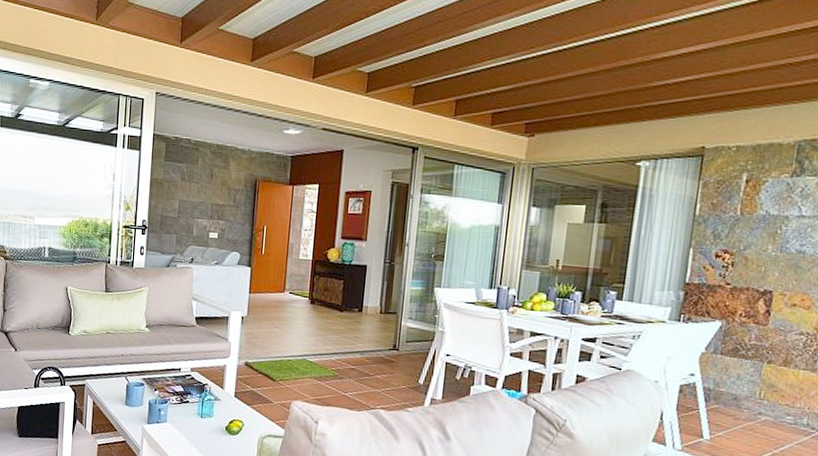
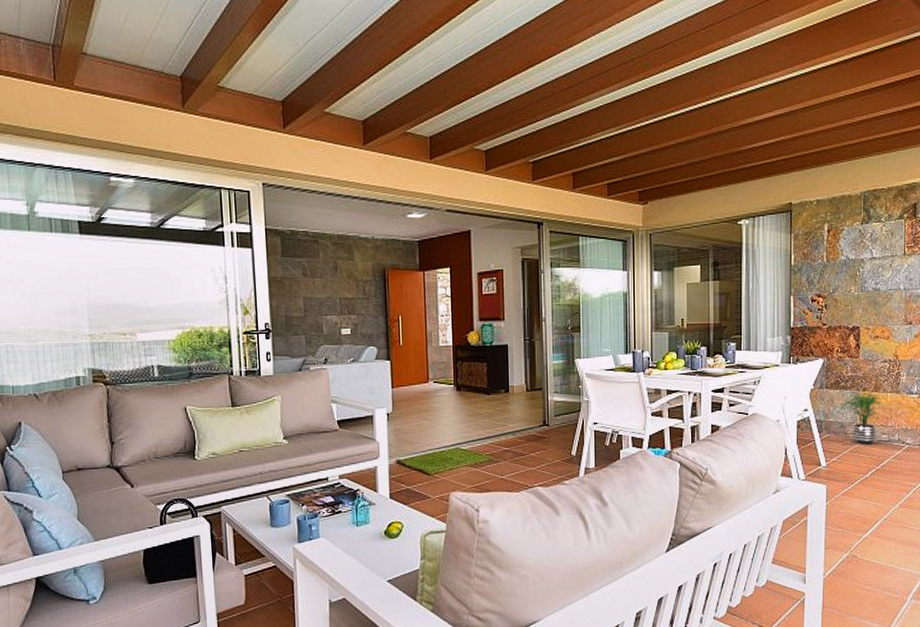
potted plant: none [738,364,793,424] -> present [842,392,883,445]

